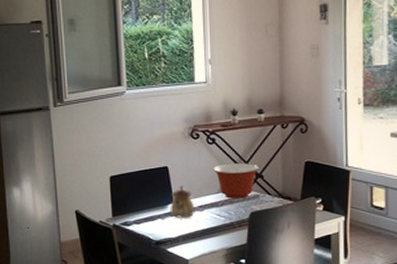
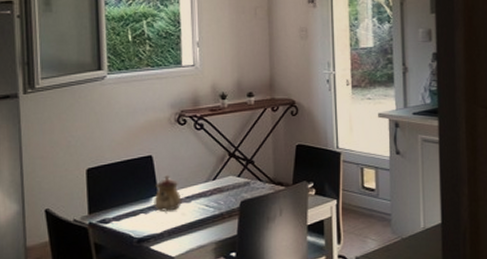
mixing bowl: present [213,163,259,199] -> none [202,149,249,187]

